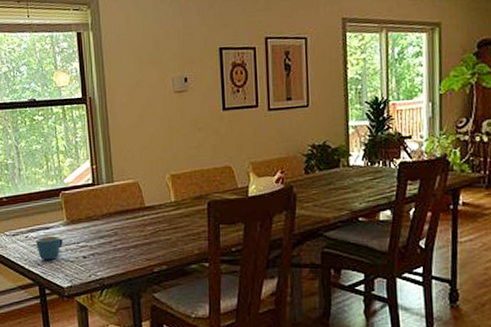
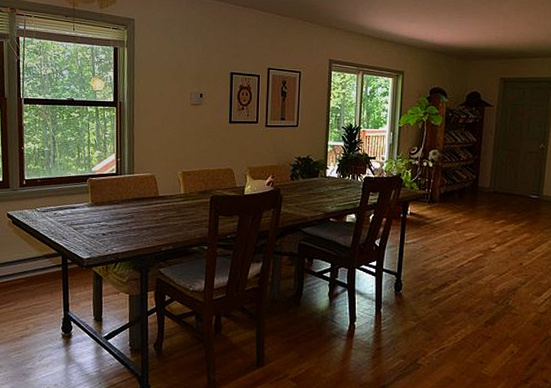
mug: present [36,236,63,260] -> none [63,214,86,235]

